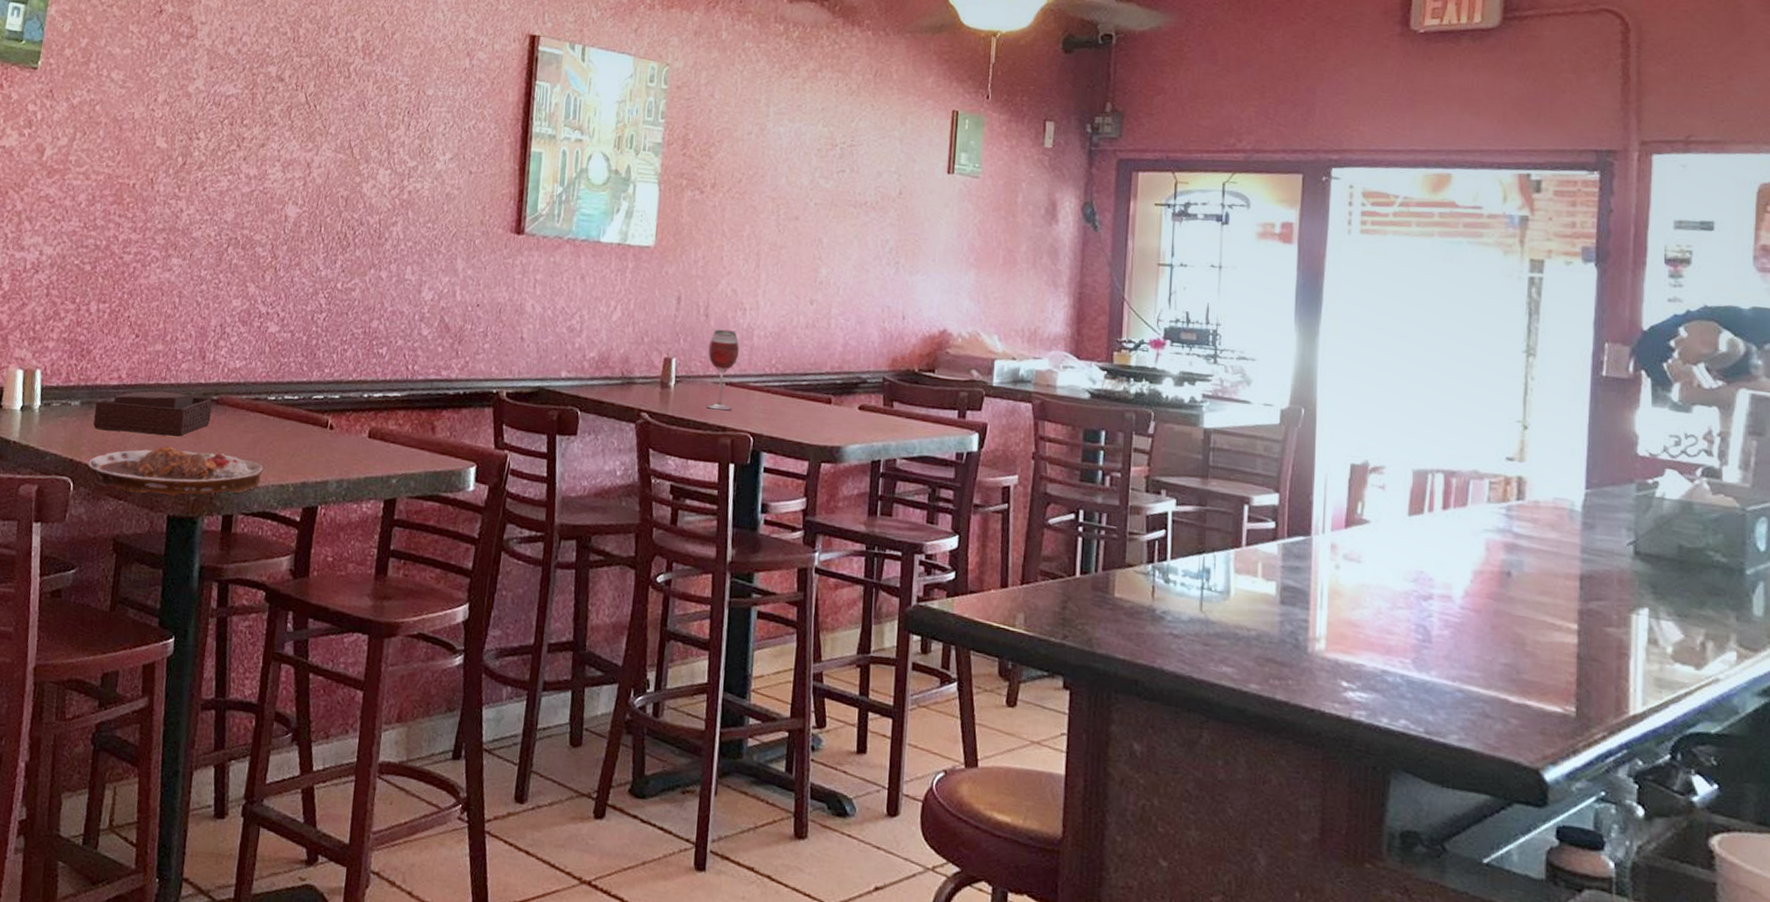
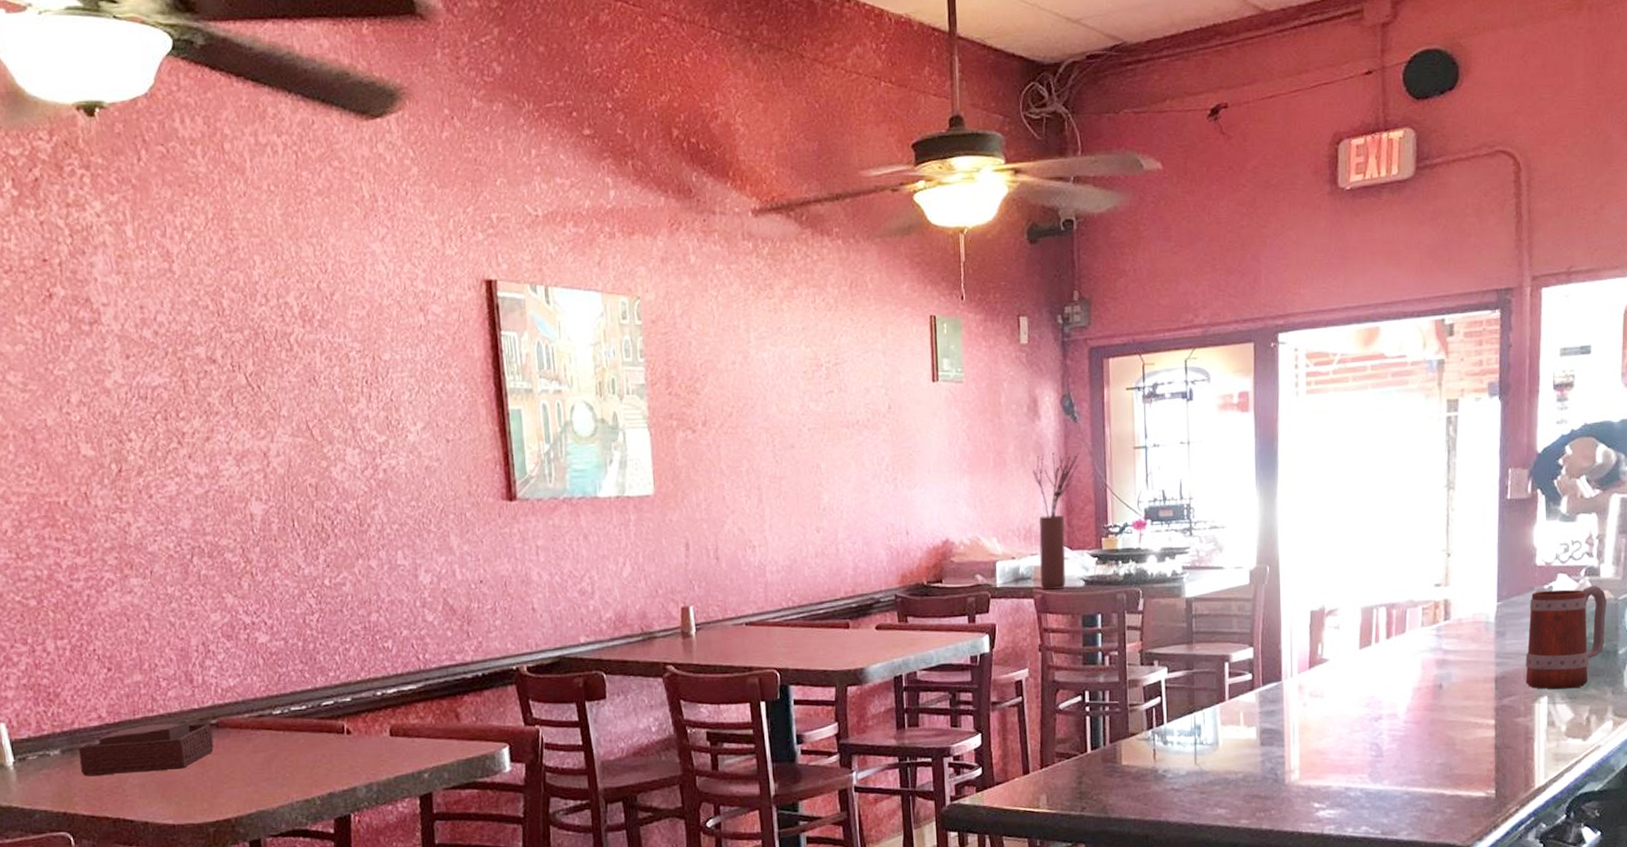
plate: present [88,446,263,496] -> none [85,777,284,836]
wineglass: present [706,329,739,411] -> none [723,570,756,652]
vase: none [1041,258,1098,398] -> present [1032,453,1080,590]
beer mug: none [1620,485,1730,605] -> present [1525,585,1607,690]

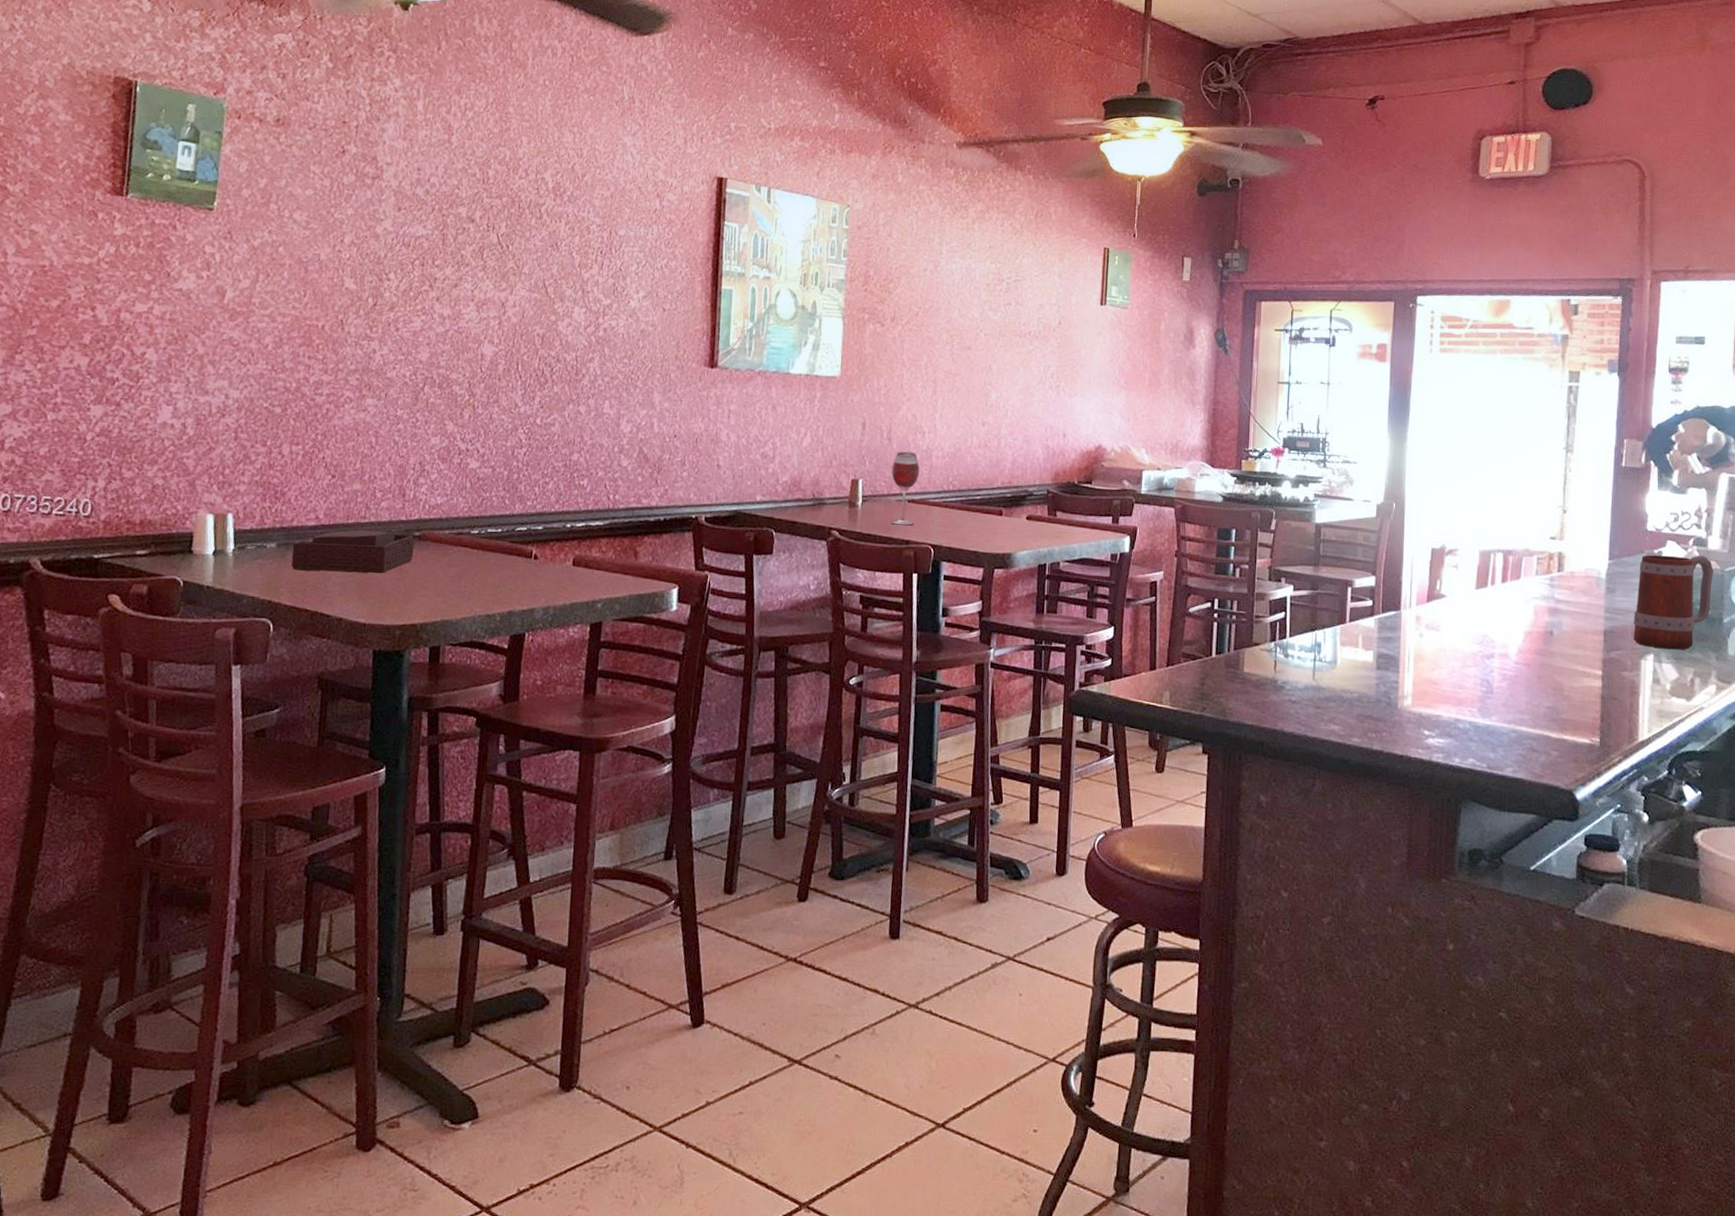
wineglass: none [723,570,756,652] -> present [890,451,920,526]
vase: present [1032,453,1080,590] -> none [1182,379,1228,502]

